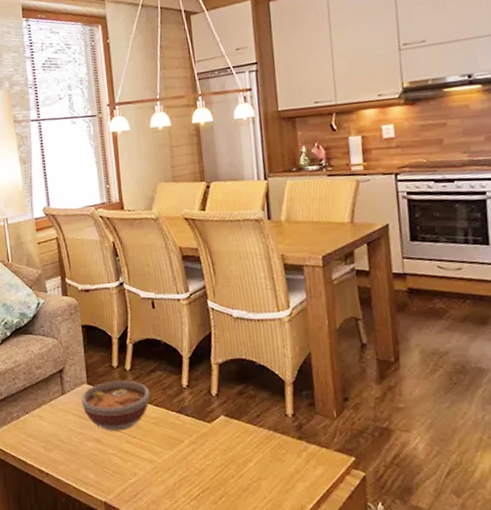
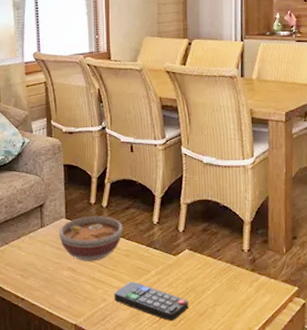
remote control: none [145,453,230,499] -> present [114,281,189,322]

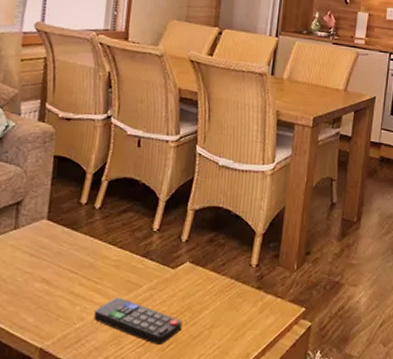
bowl: present [59,216,123,261] -> none [35,218,117,272]

